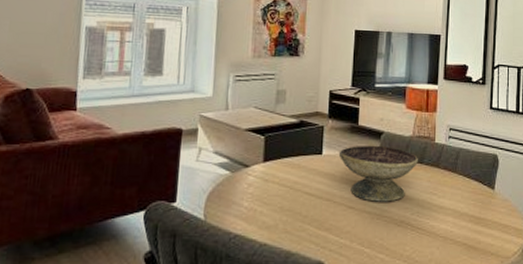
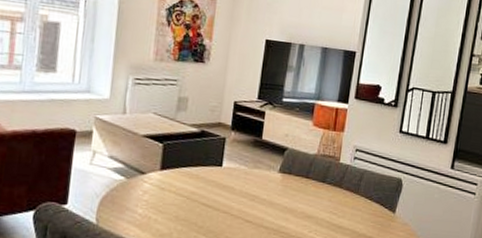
decorative bowl: present [338,145,418,202] -> none [239,160,321,219]

